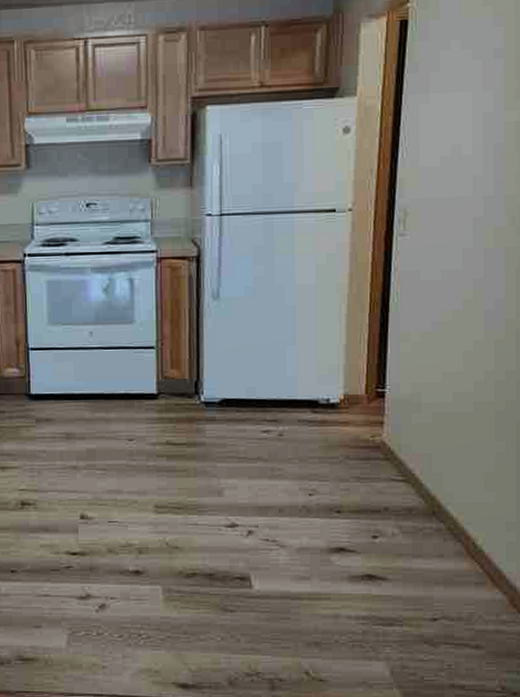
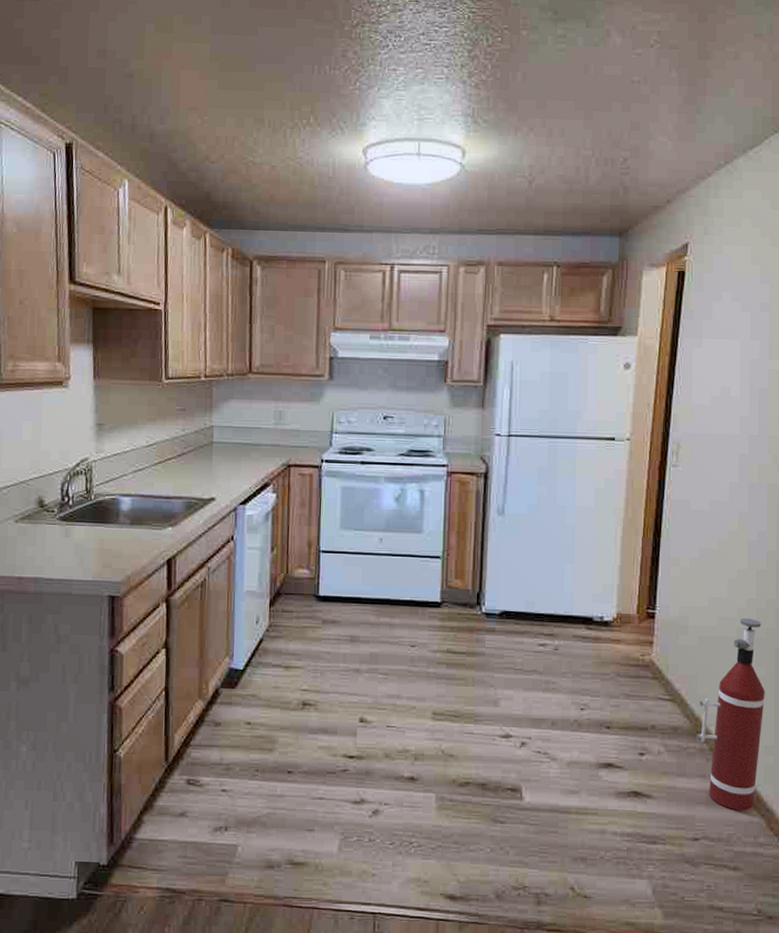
fire extinguisher: none [433,391,506,590] -> present [697,618,765,811]

